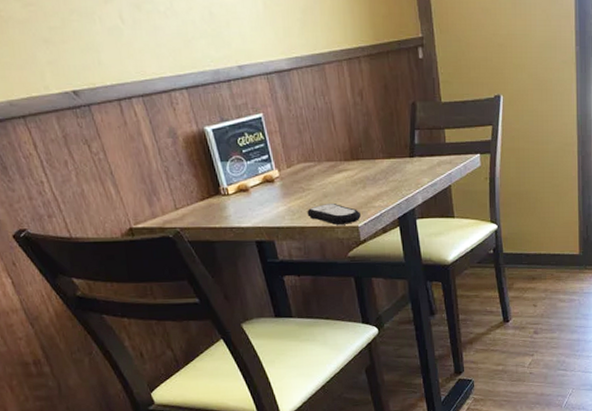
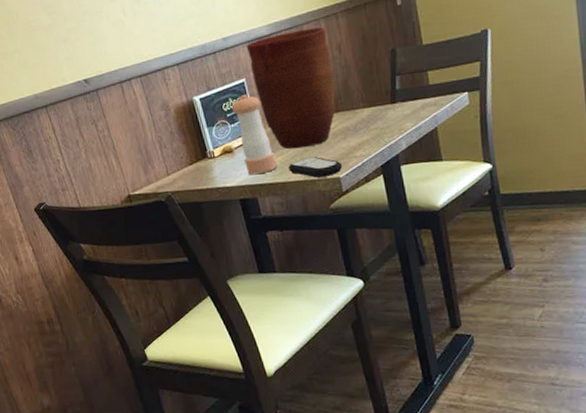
pepper shaker: none [247,131,295,217] -> present [231,94,277,176]
vase: none [264,69,356,194] -> present [246,27,335,150]

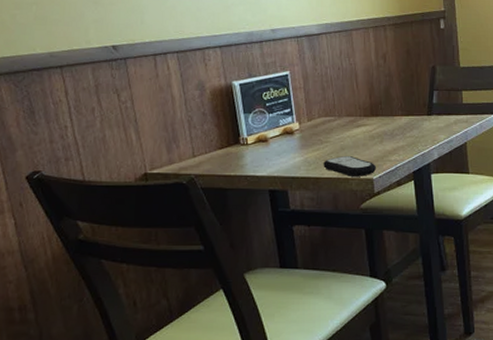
pepper shaker: present [231,94,277,176] -> none [272,87,312,167]
vase: present [246,27,335,150] -> none [294,34,377,146]

